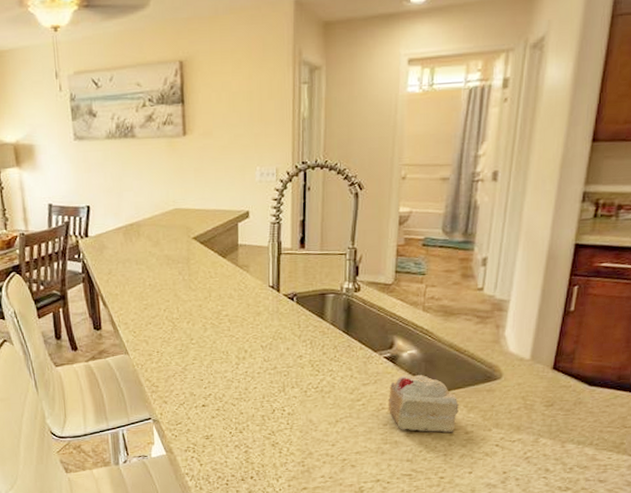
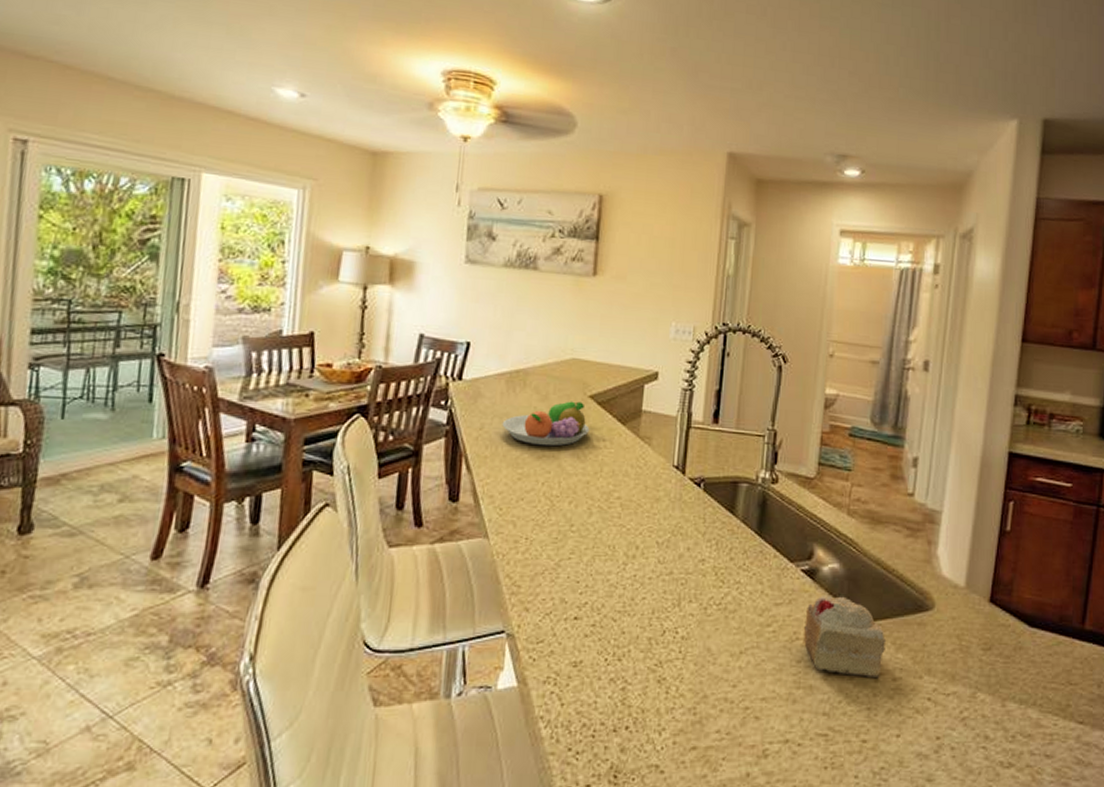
fruit bowl: none [125,243,197,282] -> present [502,401,590,447]

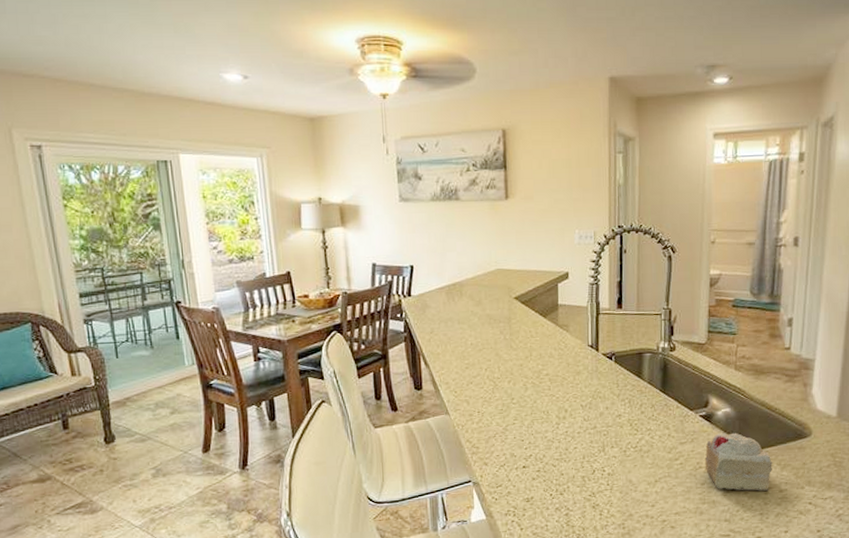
fruit bowl: present [502,401,590,447] -> none [447,303,518,341]

